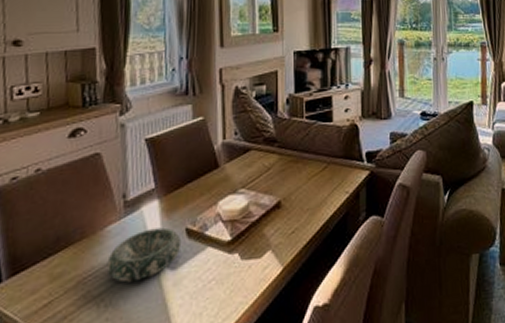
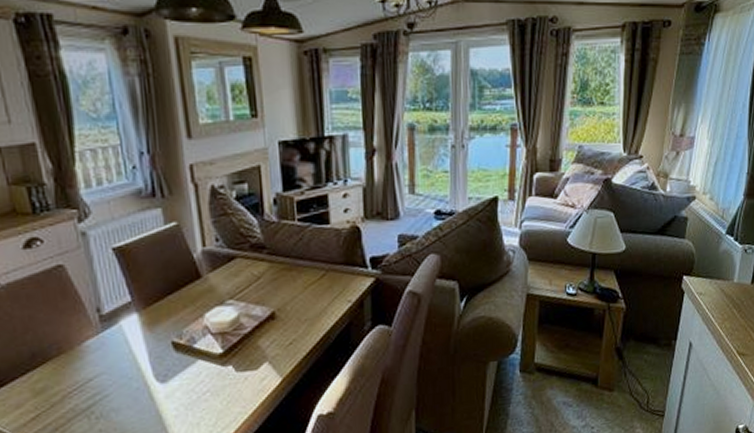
decorative bowl: present [106,227,182,283] -> none [90,341,170,396]

